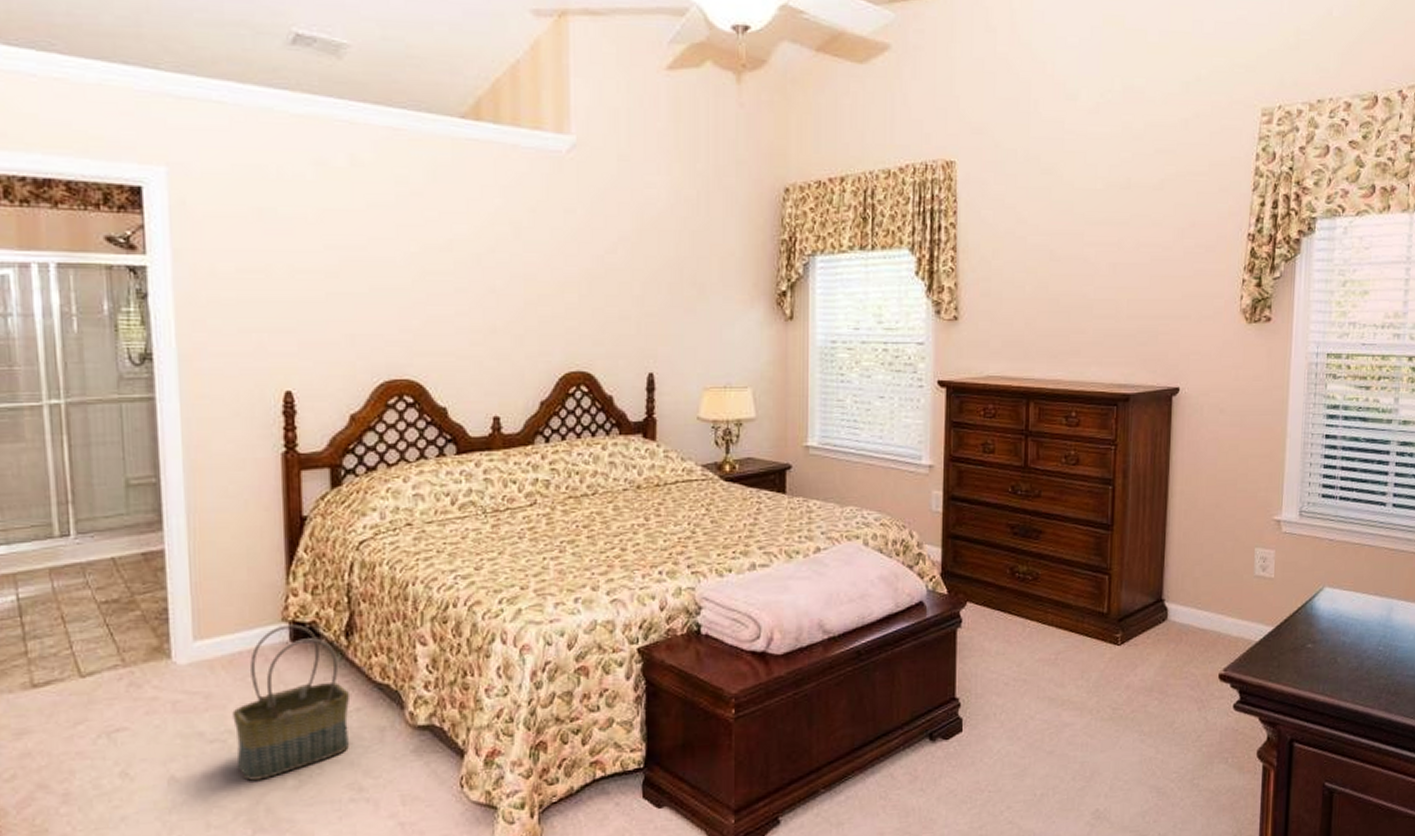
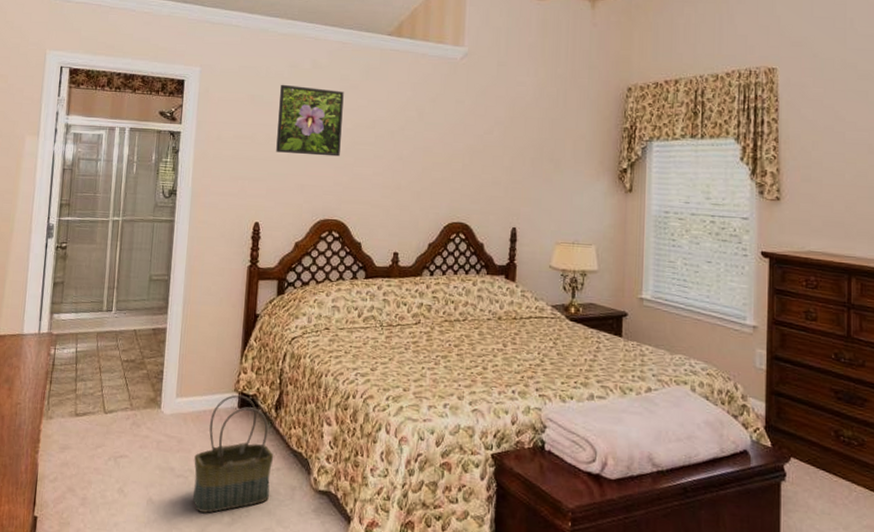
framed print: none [303,190,405,293] -> present [276,84,344,157]

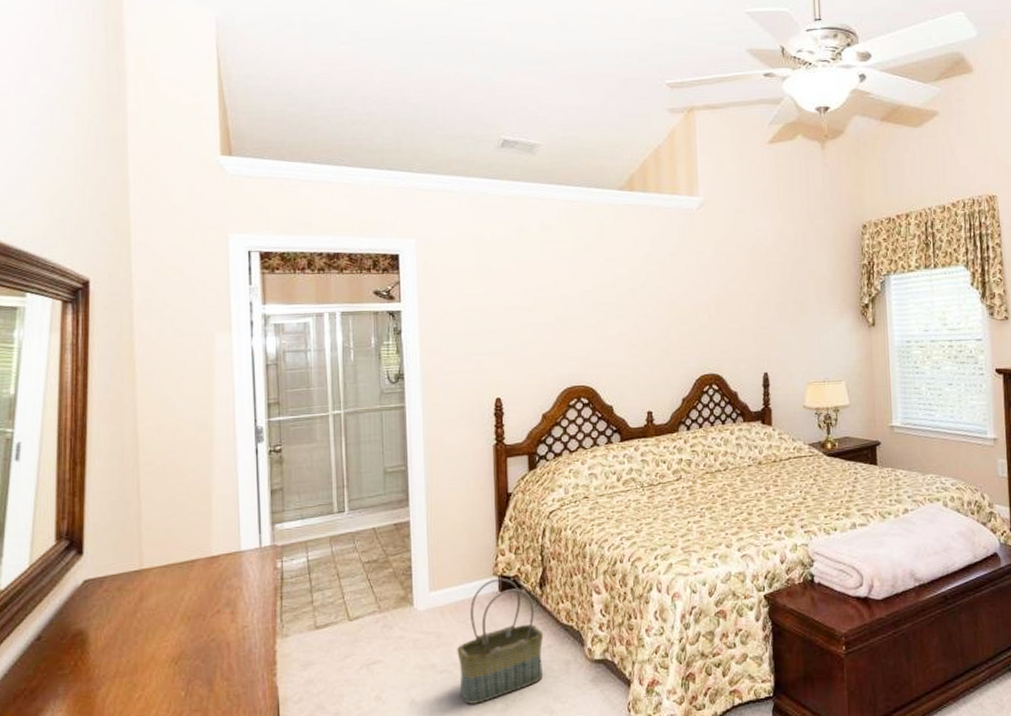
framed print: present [276,84,344,157] -> none [509,250,581,322]

